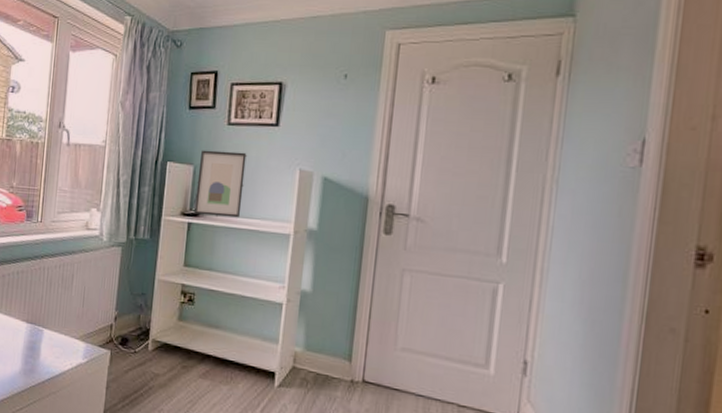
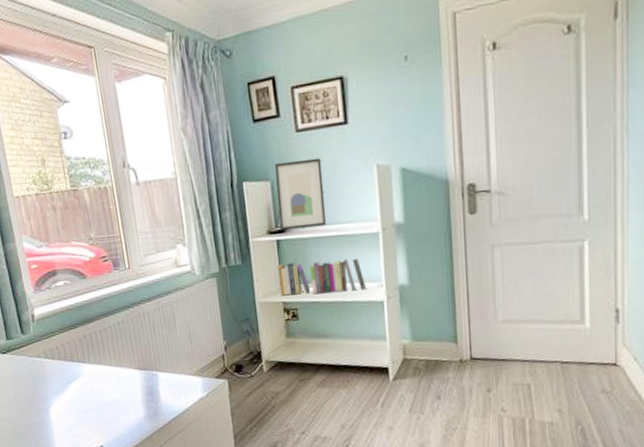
books: none [181,246,212,281] -> present [277,262,311,296]
books: none [213,251,268,288] -> present [310,258,366,295]

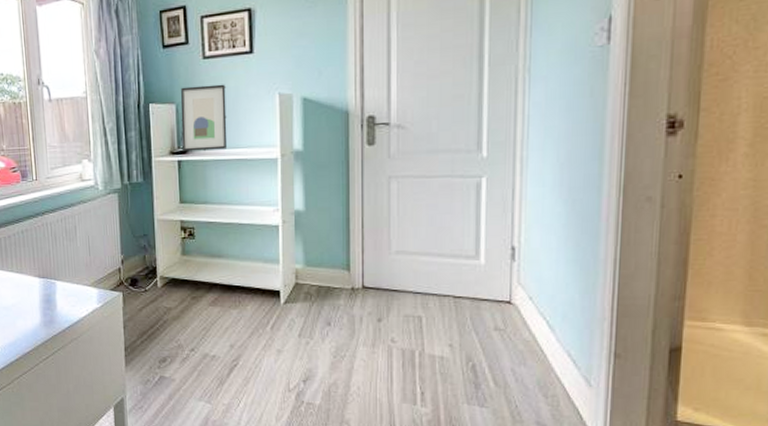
books: present [277,262,311,296] -> none [177,183,208,215]
books: present [310,258,366,295] -> none [208,182,262,215]

